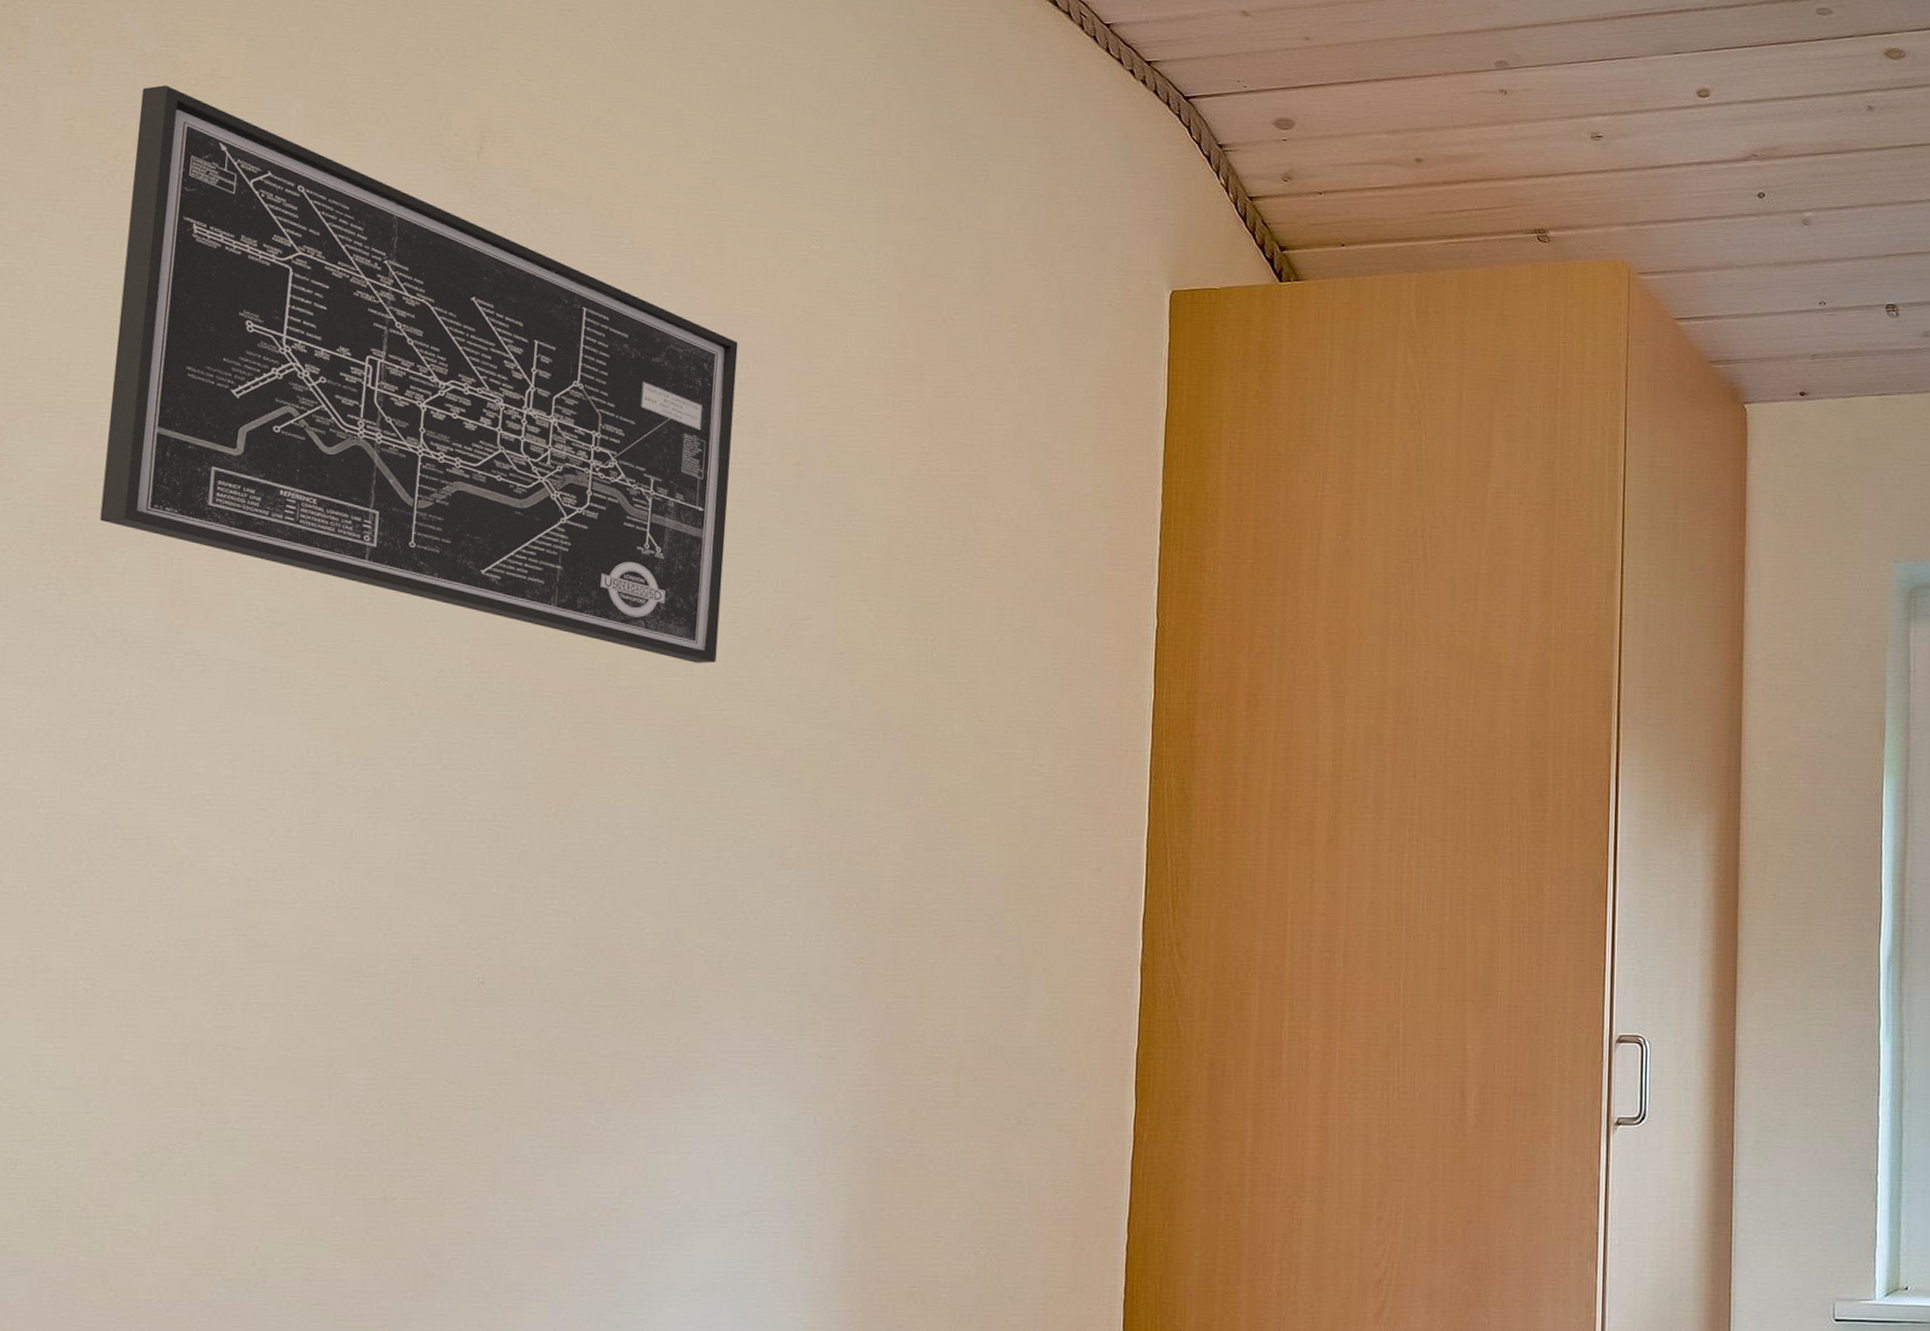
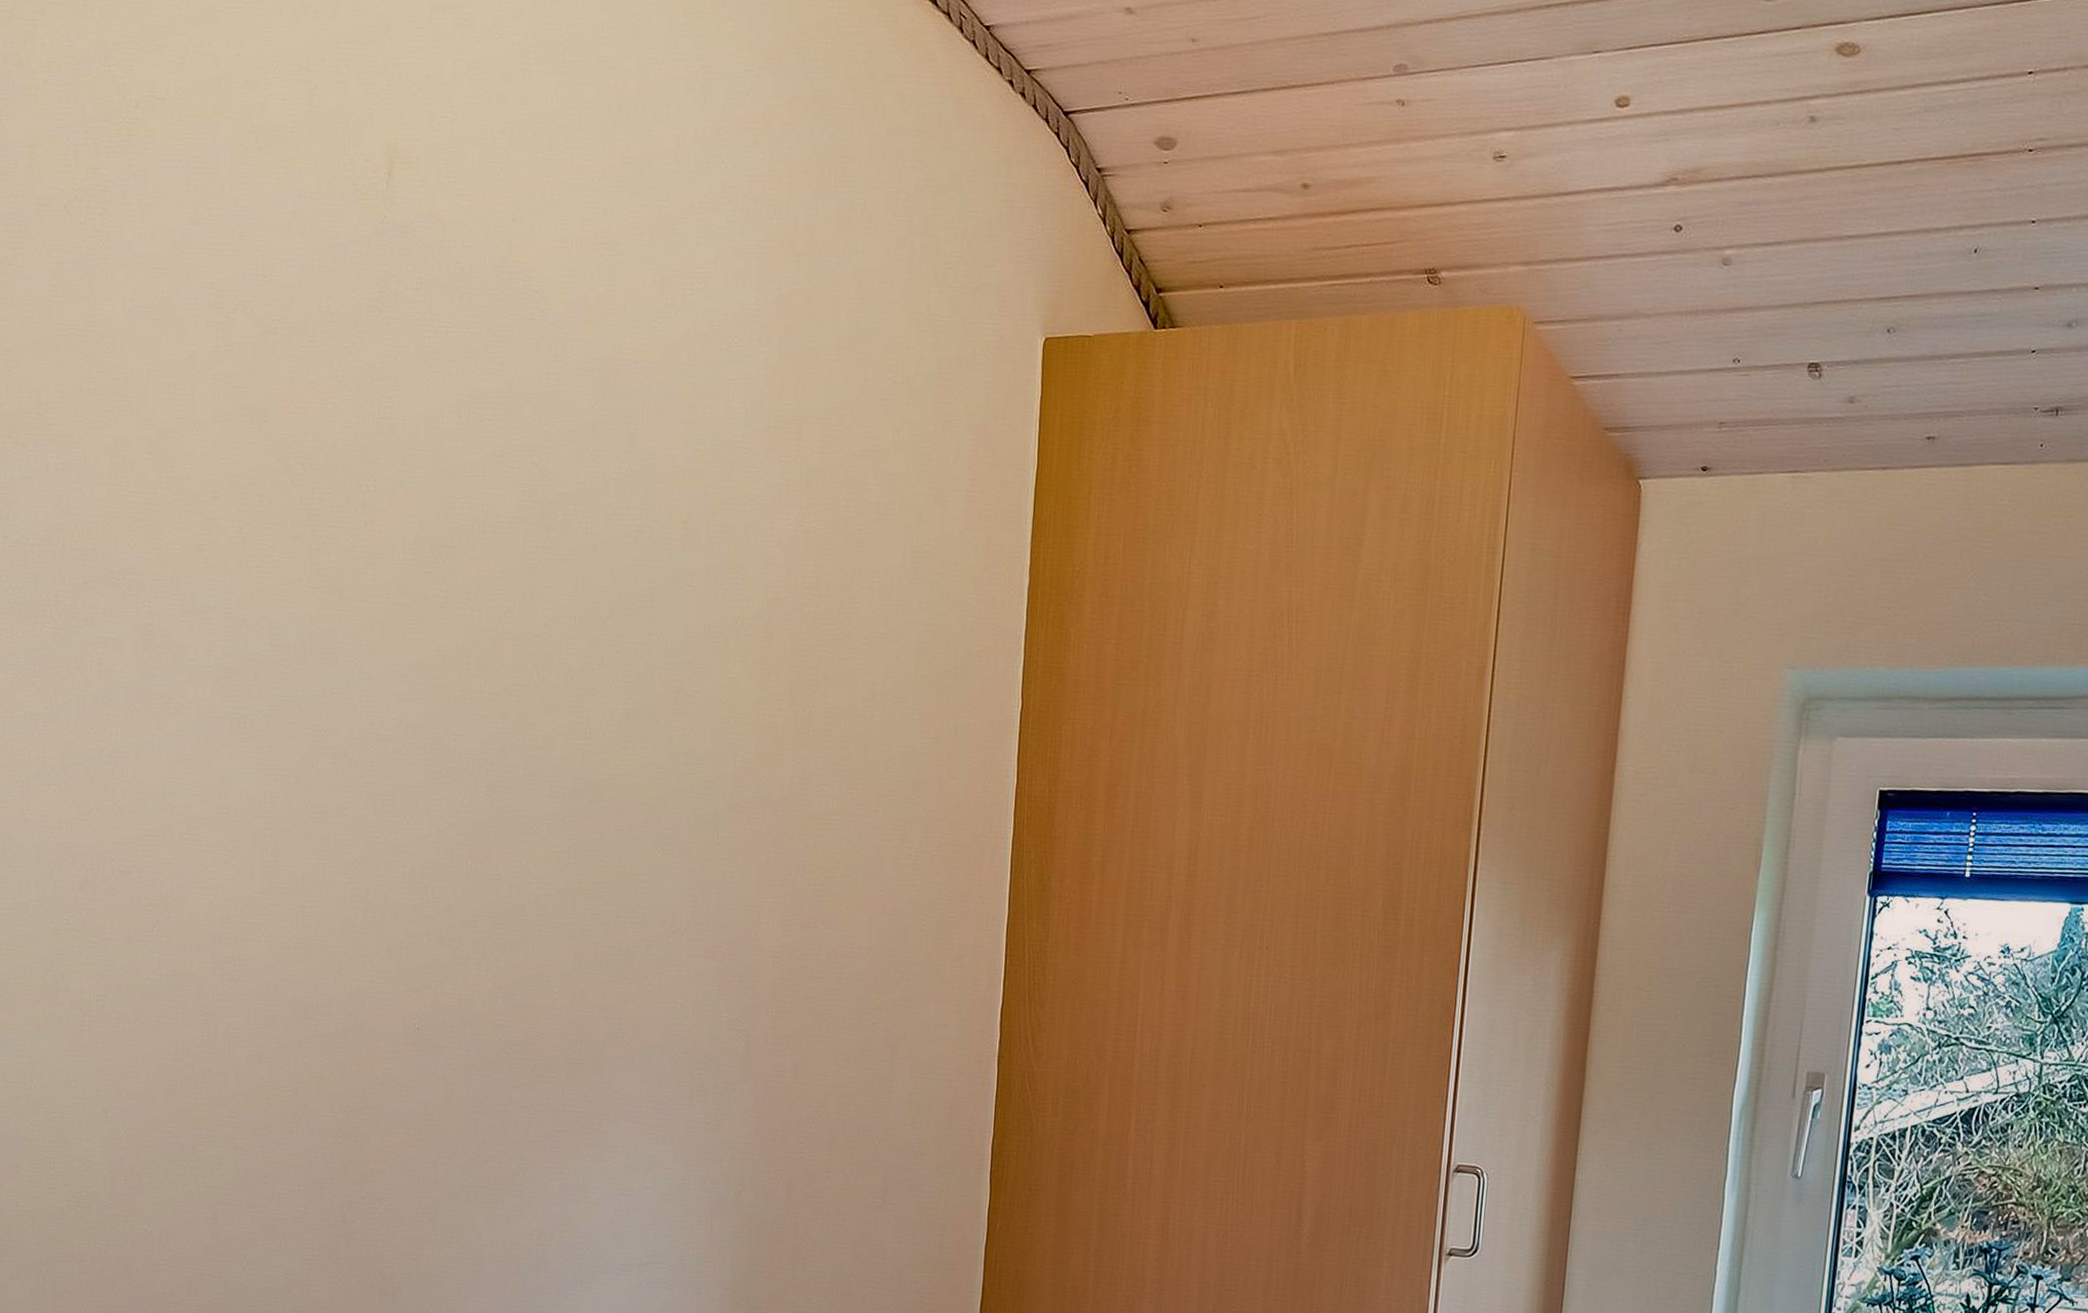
wall art: present [100,84,738,663] -> none [82,107,628,727]

